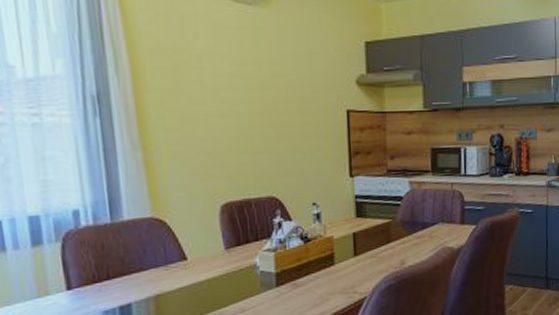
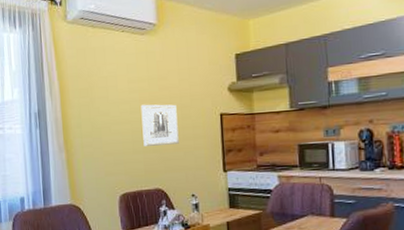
wall art: none [248,93,297,145] -> present [141,104,179,146]

